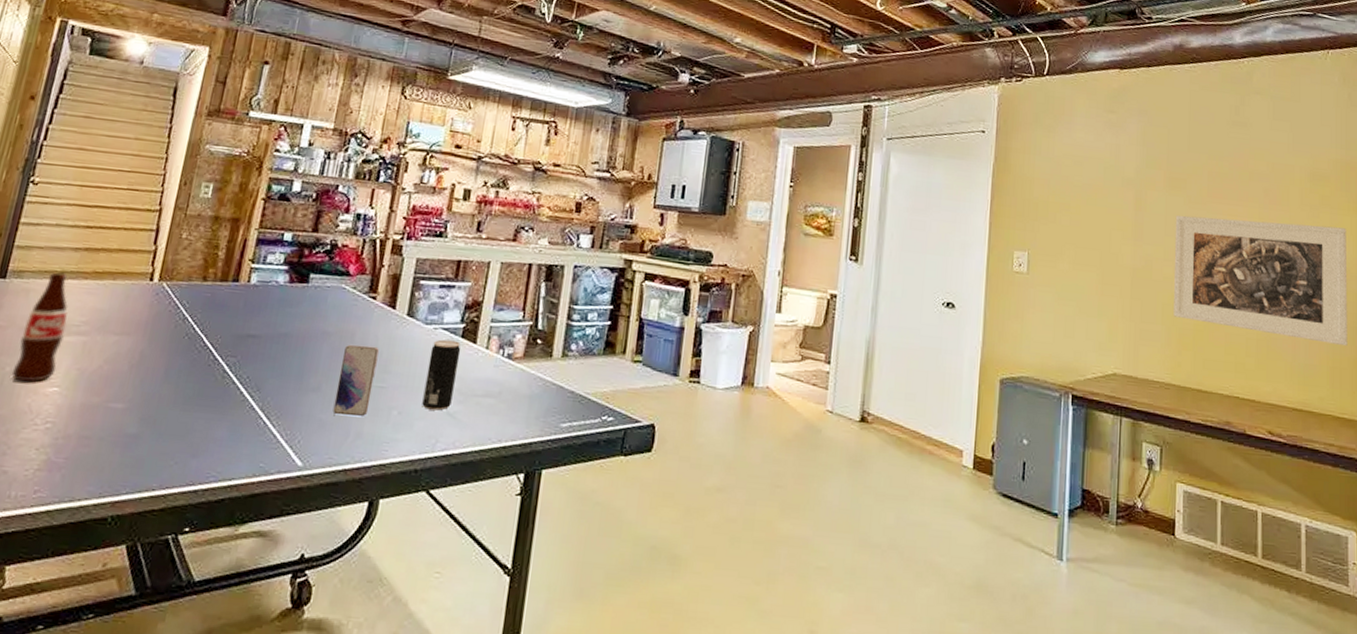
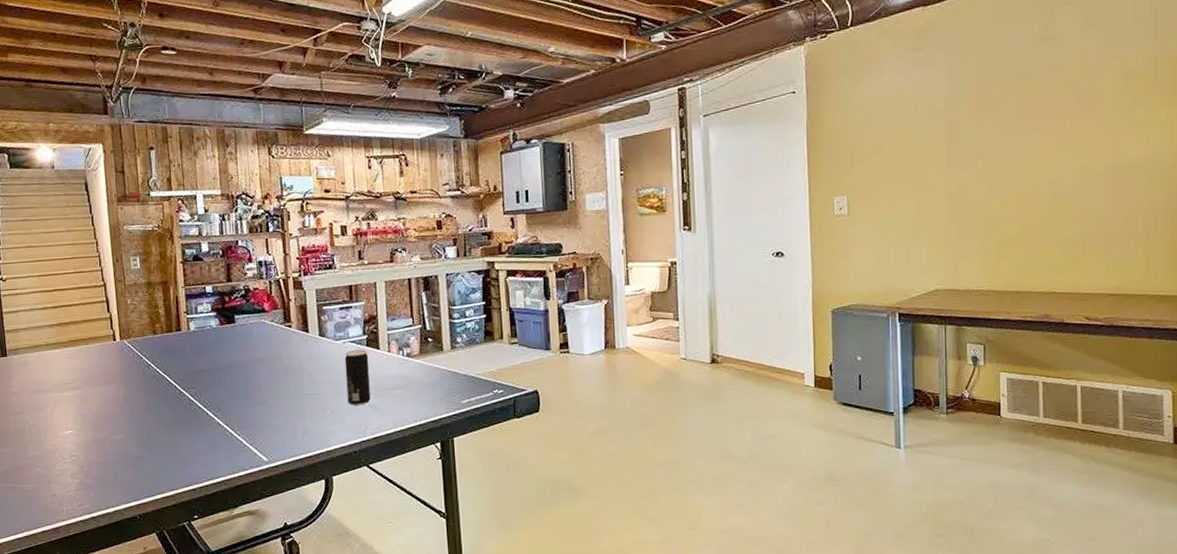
bottle: present [11,272,69,383] -> none [32,345,66,430]
smartphone: present [332,344,379,417] -> none [277,364,308,420]
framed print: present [1173,215,1348,347] -> none [987,121,1163,232]

